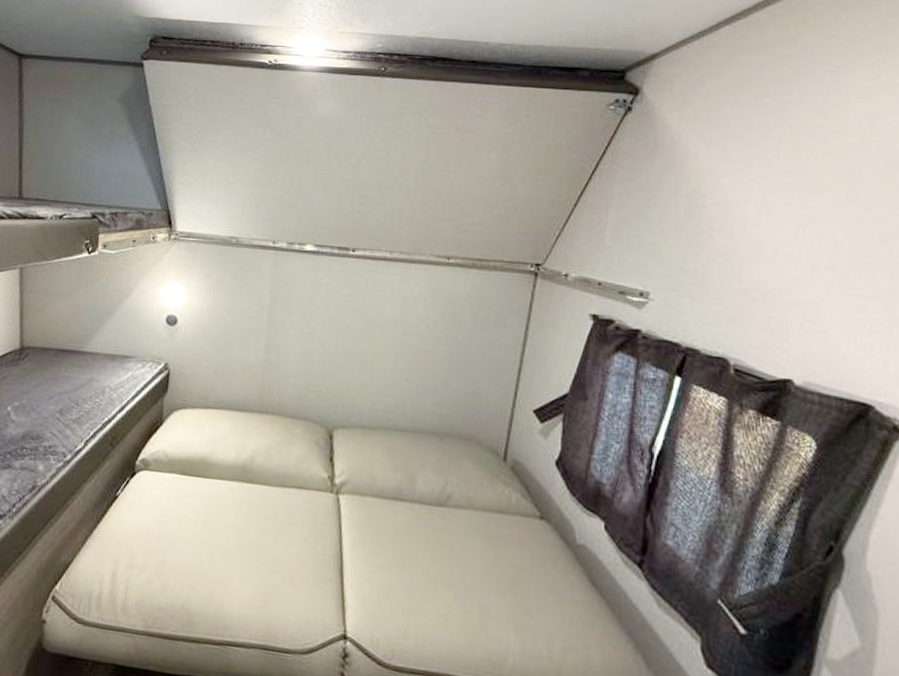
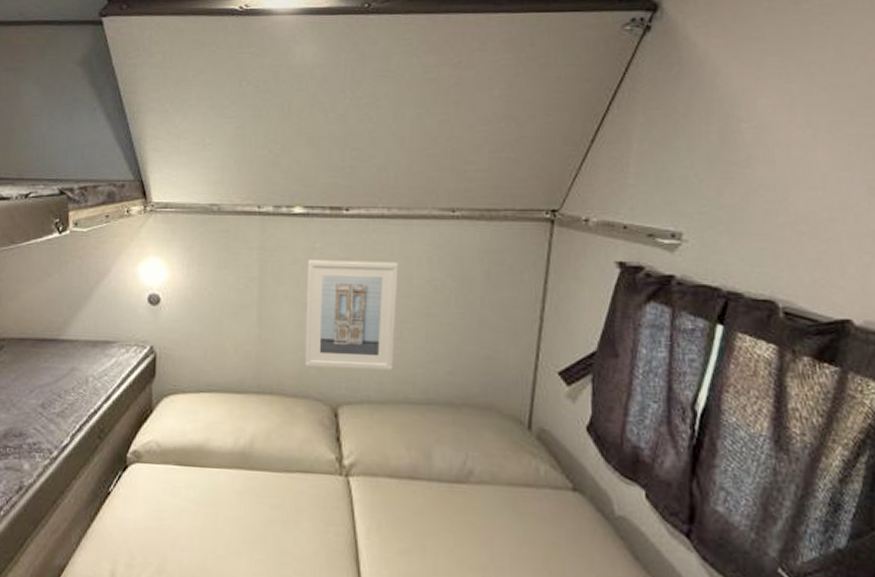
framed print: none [305,293,397,399] -> present [304,260,398,370]

